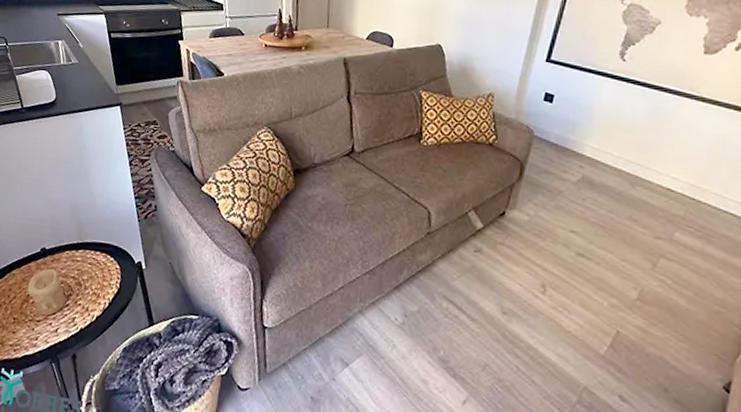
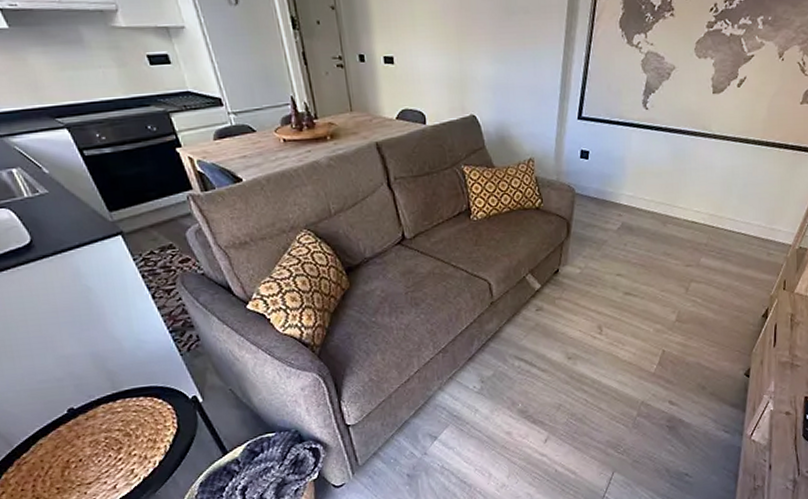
candle: present [27,269,67,316] -> none [63,427,118,477]

